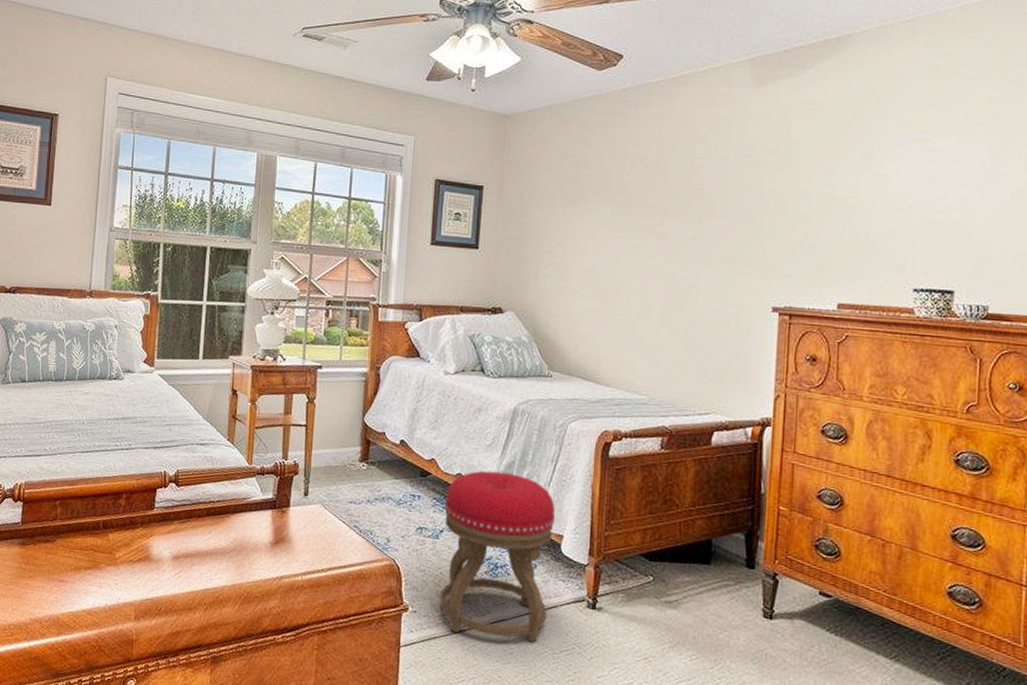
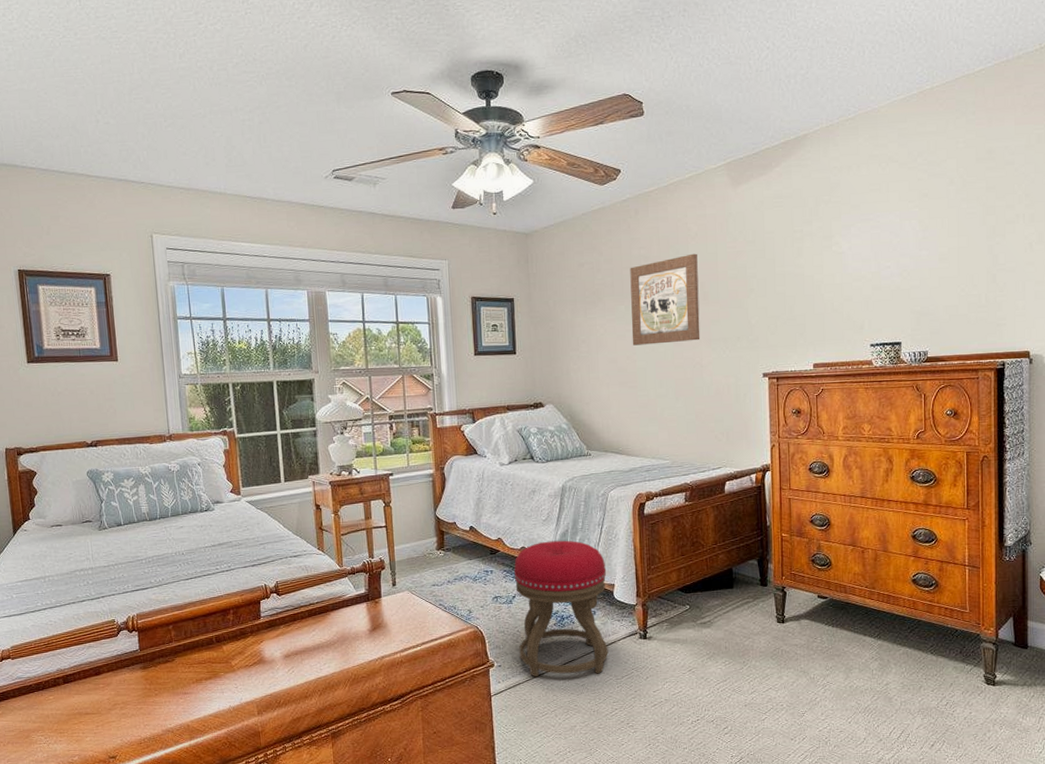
wall art: none [615,157,705,259] -> present [630,253,701,346]

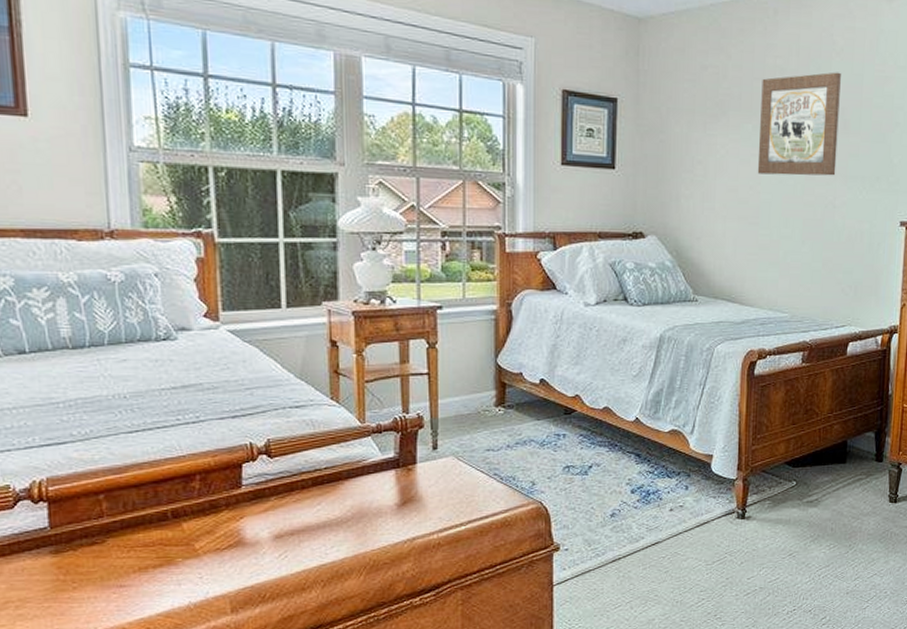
stool: present [514,540,609,677] -> none [592,401,705,563]

